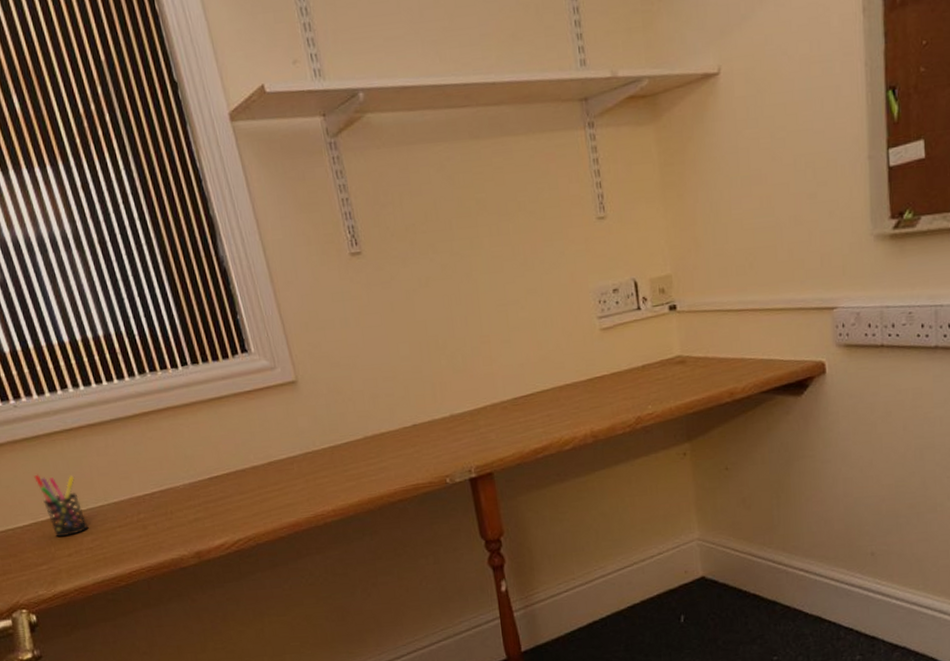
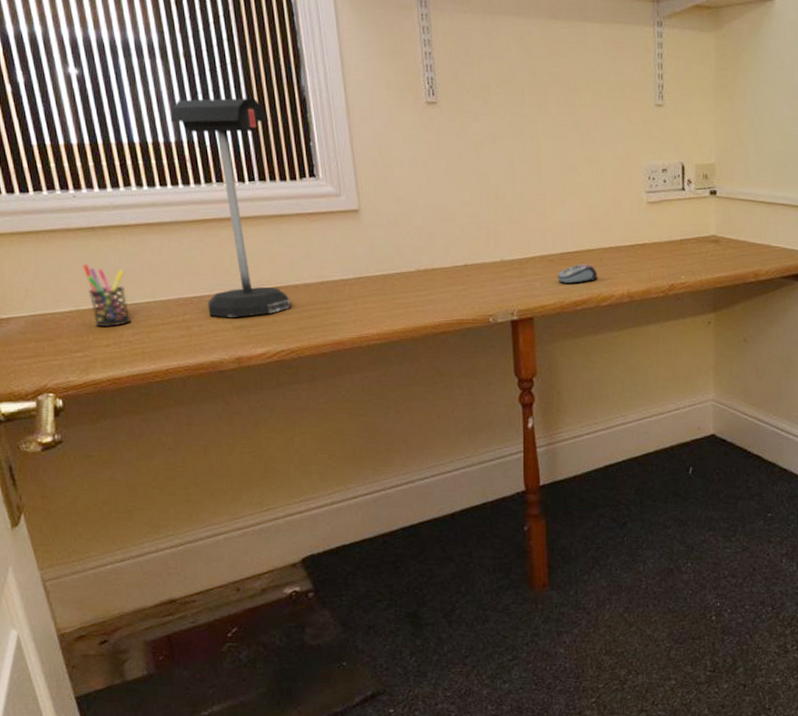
desk lamp: none [95,277,242,513] -> present [170,98,290,317]
computer mouse: none [513,406,556,431] -> present [558,264,597,284]

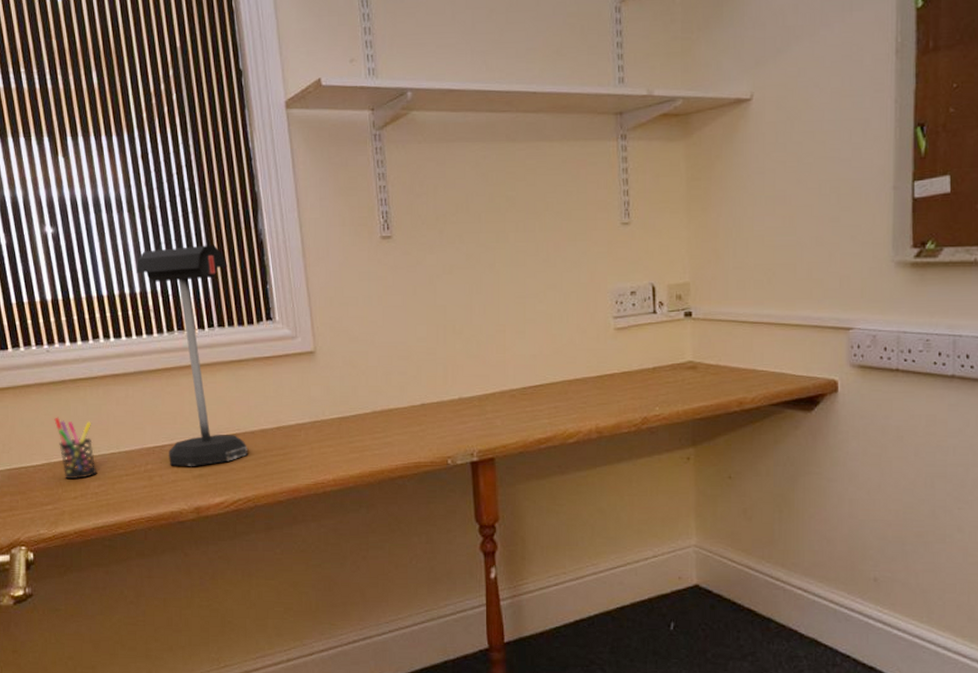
computer mouse: present [558,264,597,284] -> none [520,398,562,420]

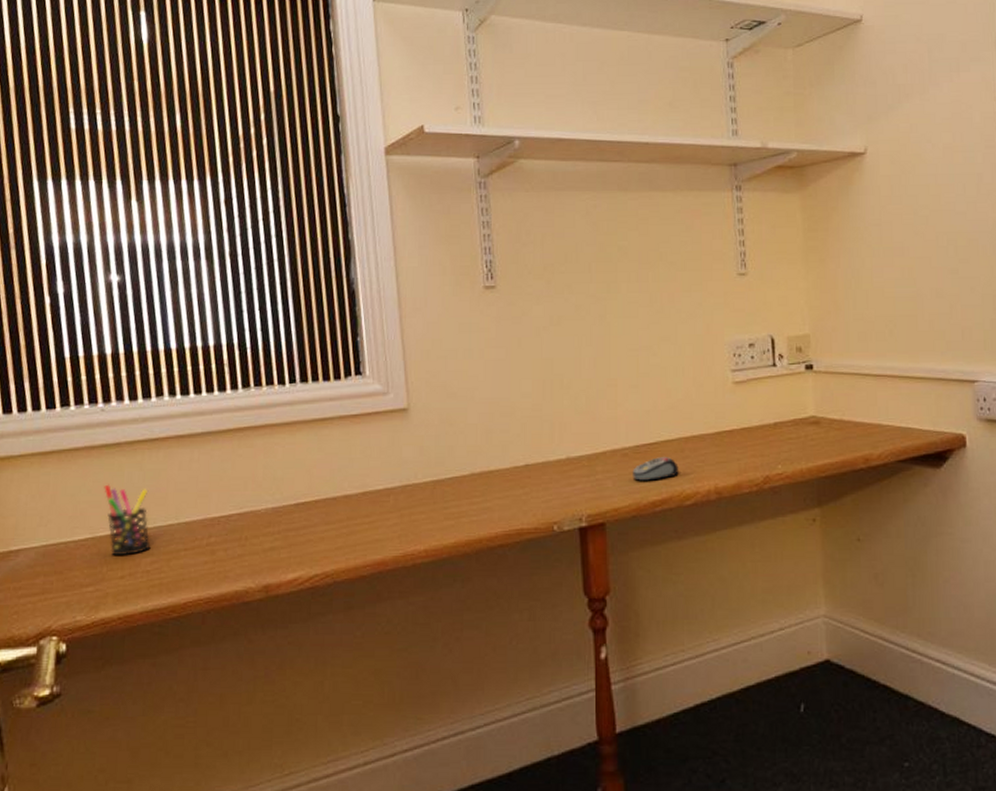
desk lamp: present [136,245,247,466] -> none [211,294,328,538]
computer mouse: none [520,398,562,420] -> present [632,457,679,481]

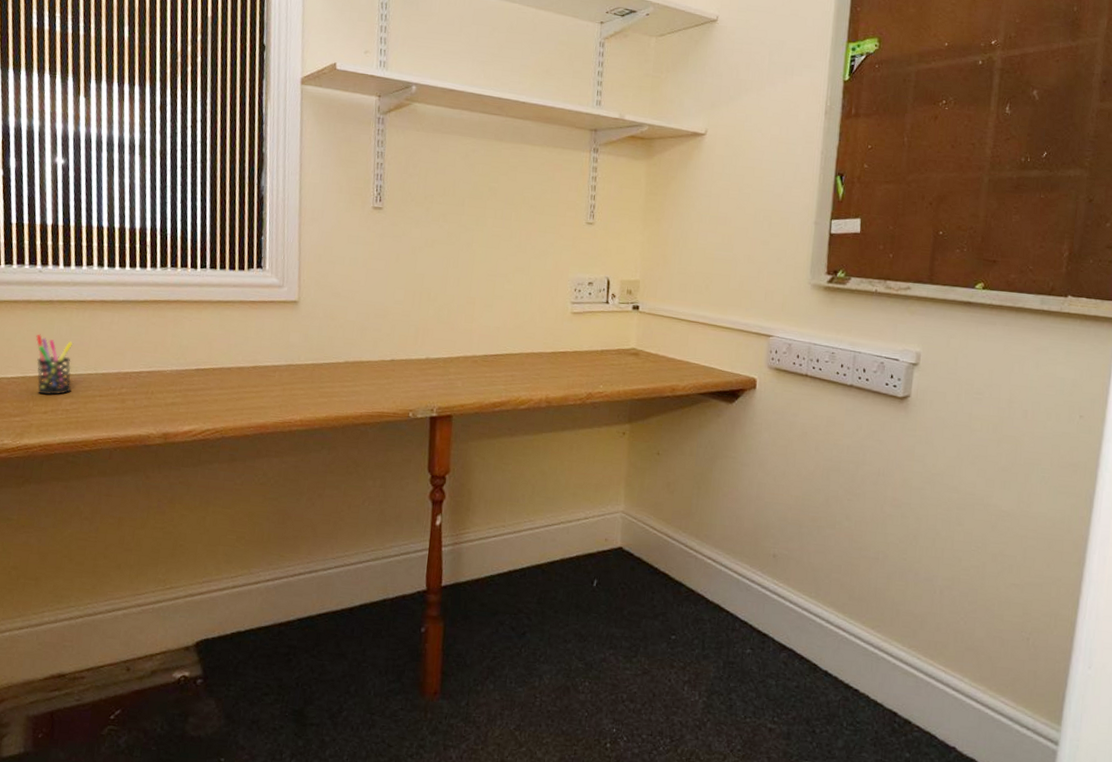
computer mouse: present [632,457,679,481] -> none [479,367,518,386]

